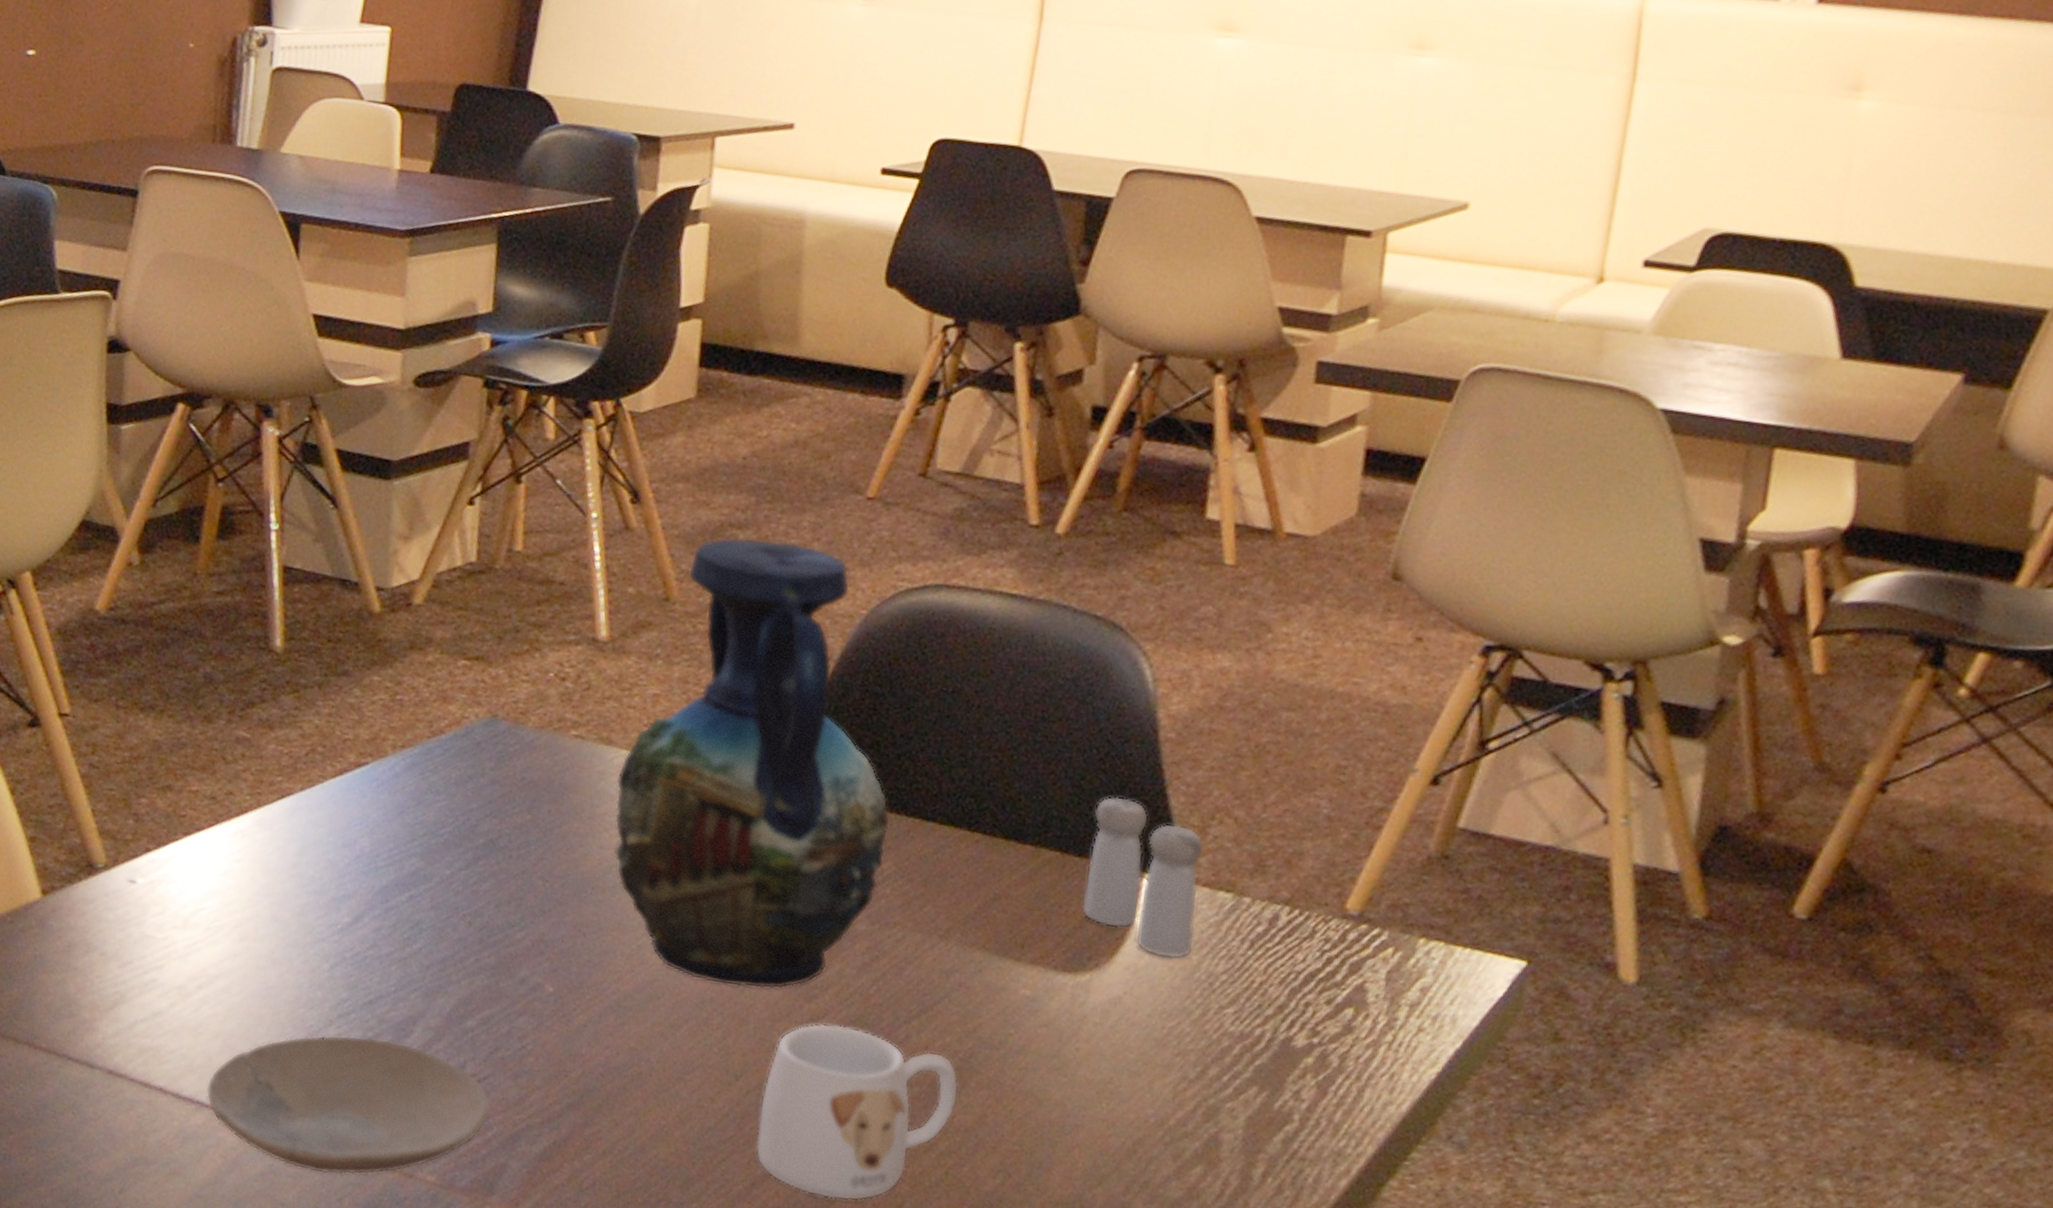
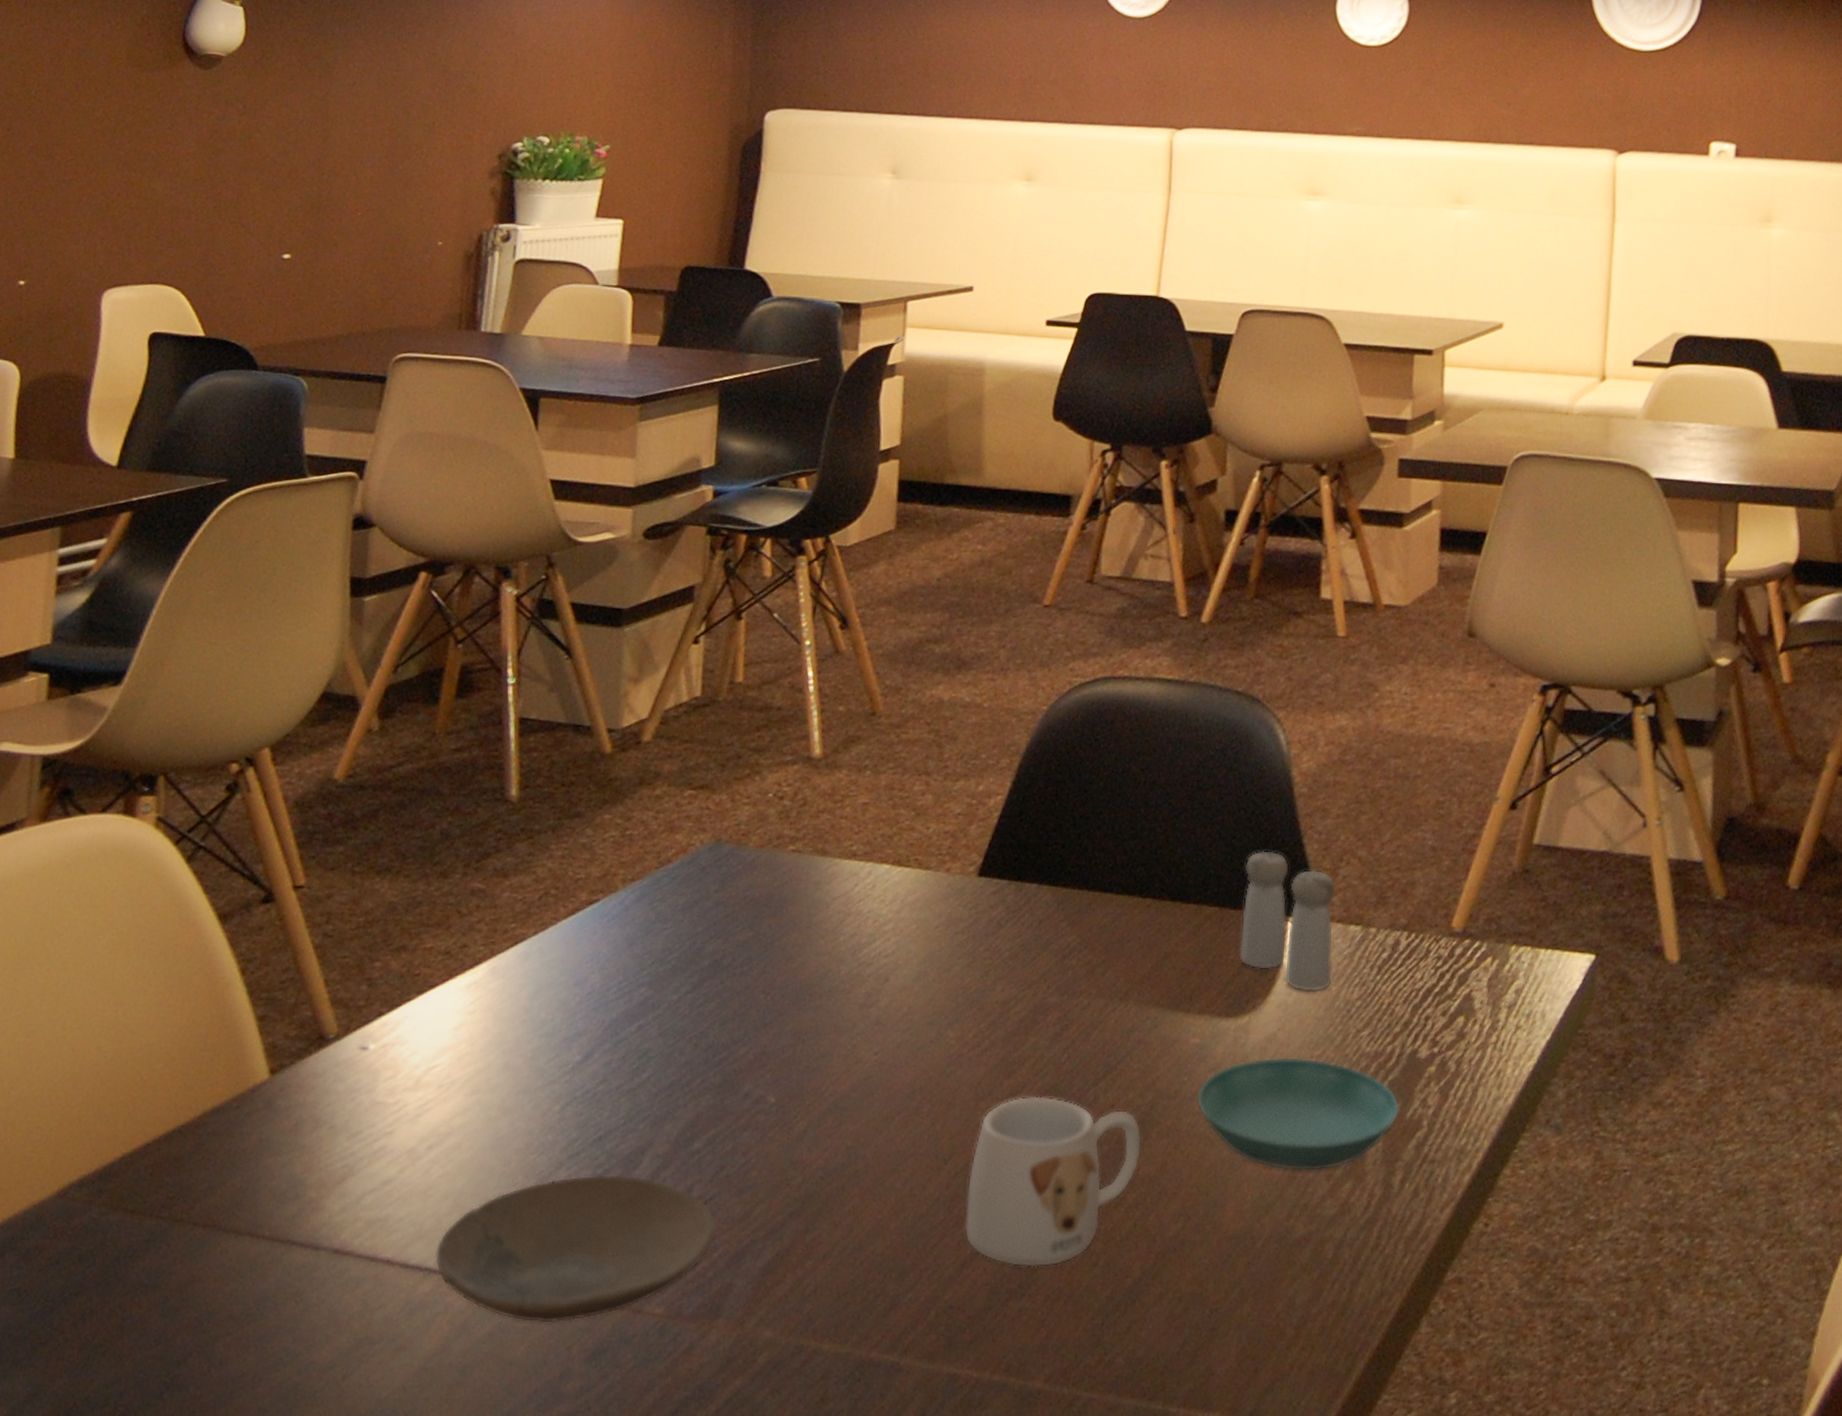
vase: present [613,537,890,989] -> none [829,650,1073,1073]
saucer: none [1023,1020,1268,1150] -> present [1196,1056,1400,1172]

